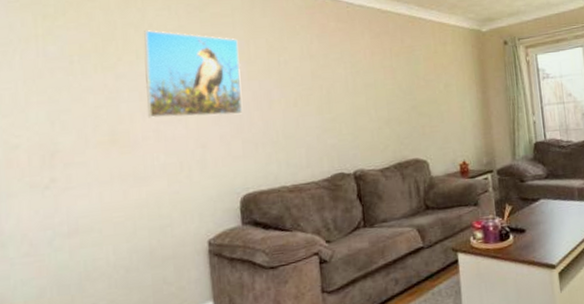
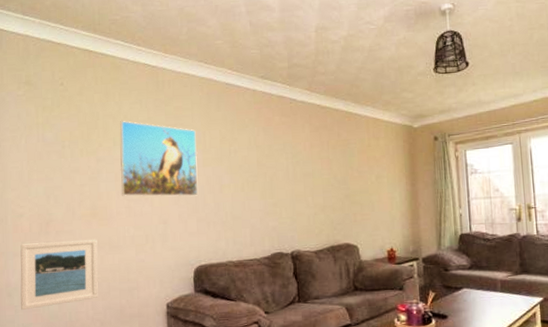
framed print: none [16,170,121,262] -> present [20,239,98,310]

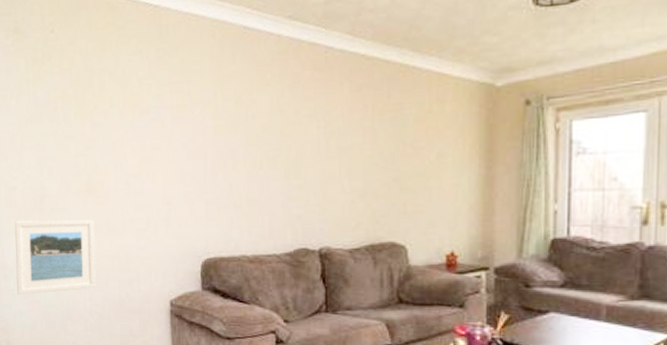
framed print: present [120,121,198,197] -> none [117,76,208,173]

